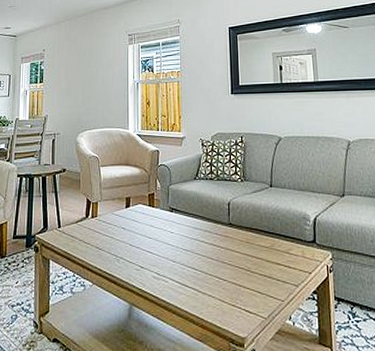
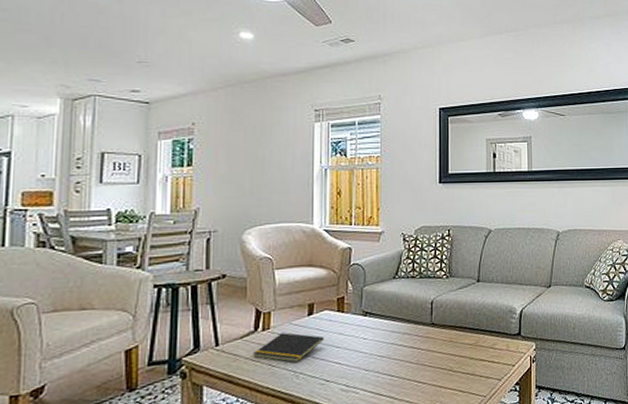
notepad: none [85,221,139,248] -> present [252,332,325,363]

